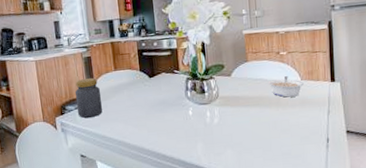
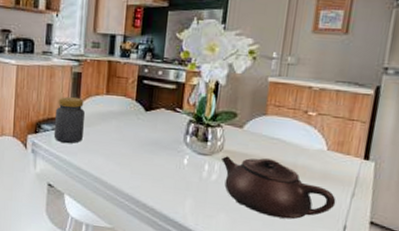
teapot: none [219,96,317,144] -> present [222,156,336,220]
legume: present [267,76,304,98] -> none [285,142,330,168]

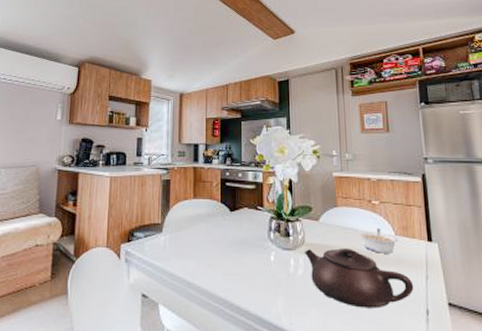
jar: present [53,96,85,143] -> none [146,202,175,249]
legume: none [285,142,330,168] -> present [358,229,398,254]

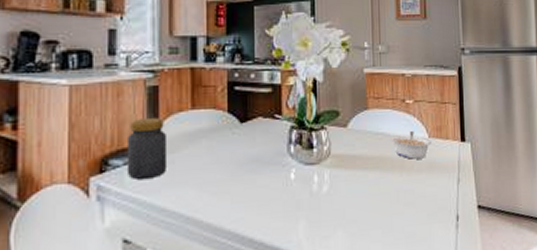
jar: none [146,202,175,249] -> present [126,117,166,179]
teapot: present [305,248,414,309] -> none [331,157,445,223]

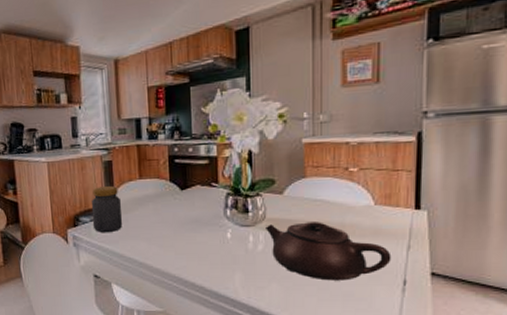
teapot: none [331,157,445,223] -> present [266,222,392,281]
legume: present [390,131,431,159] -> none [330,199,378,225]

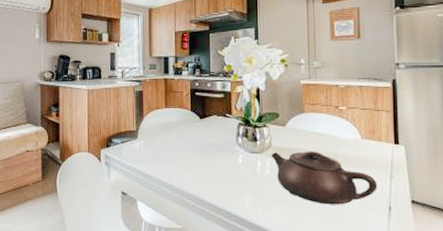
jar: present [91,185,122,232] -> none [123,112,149,153]

